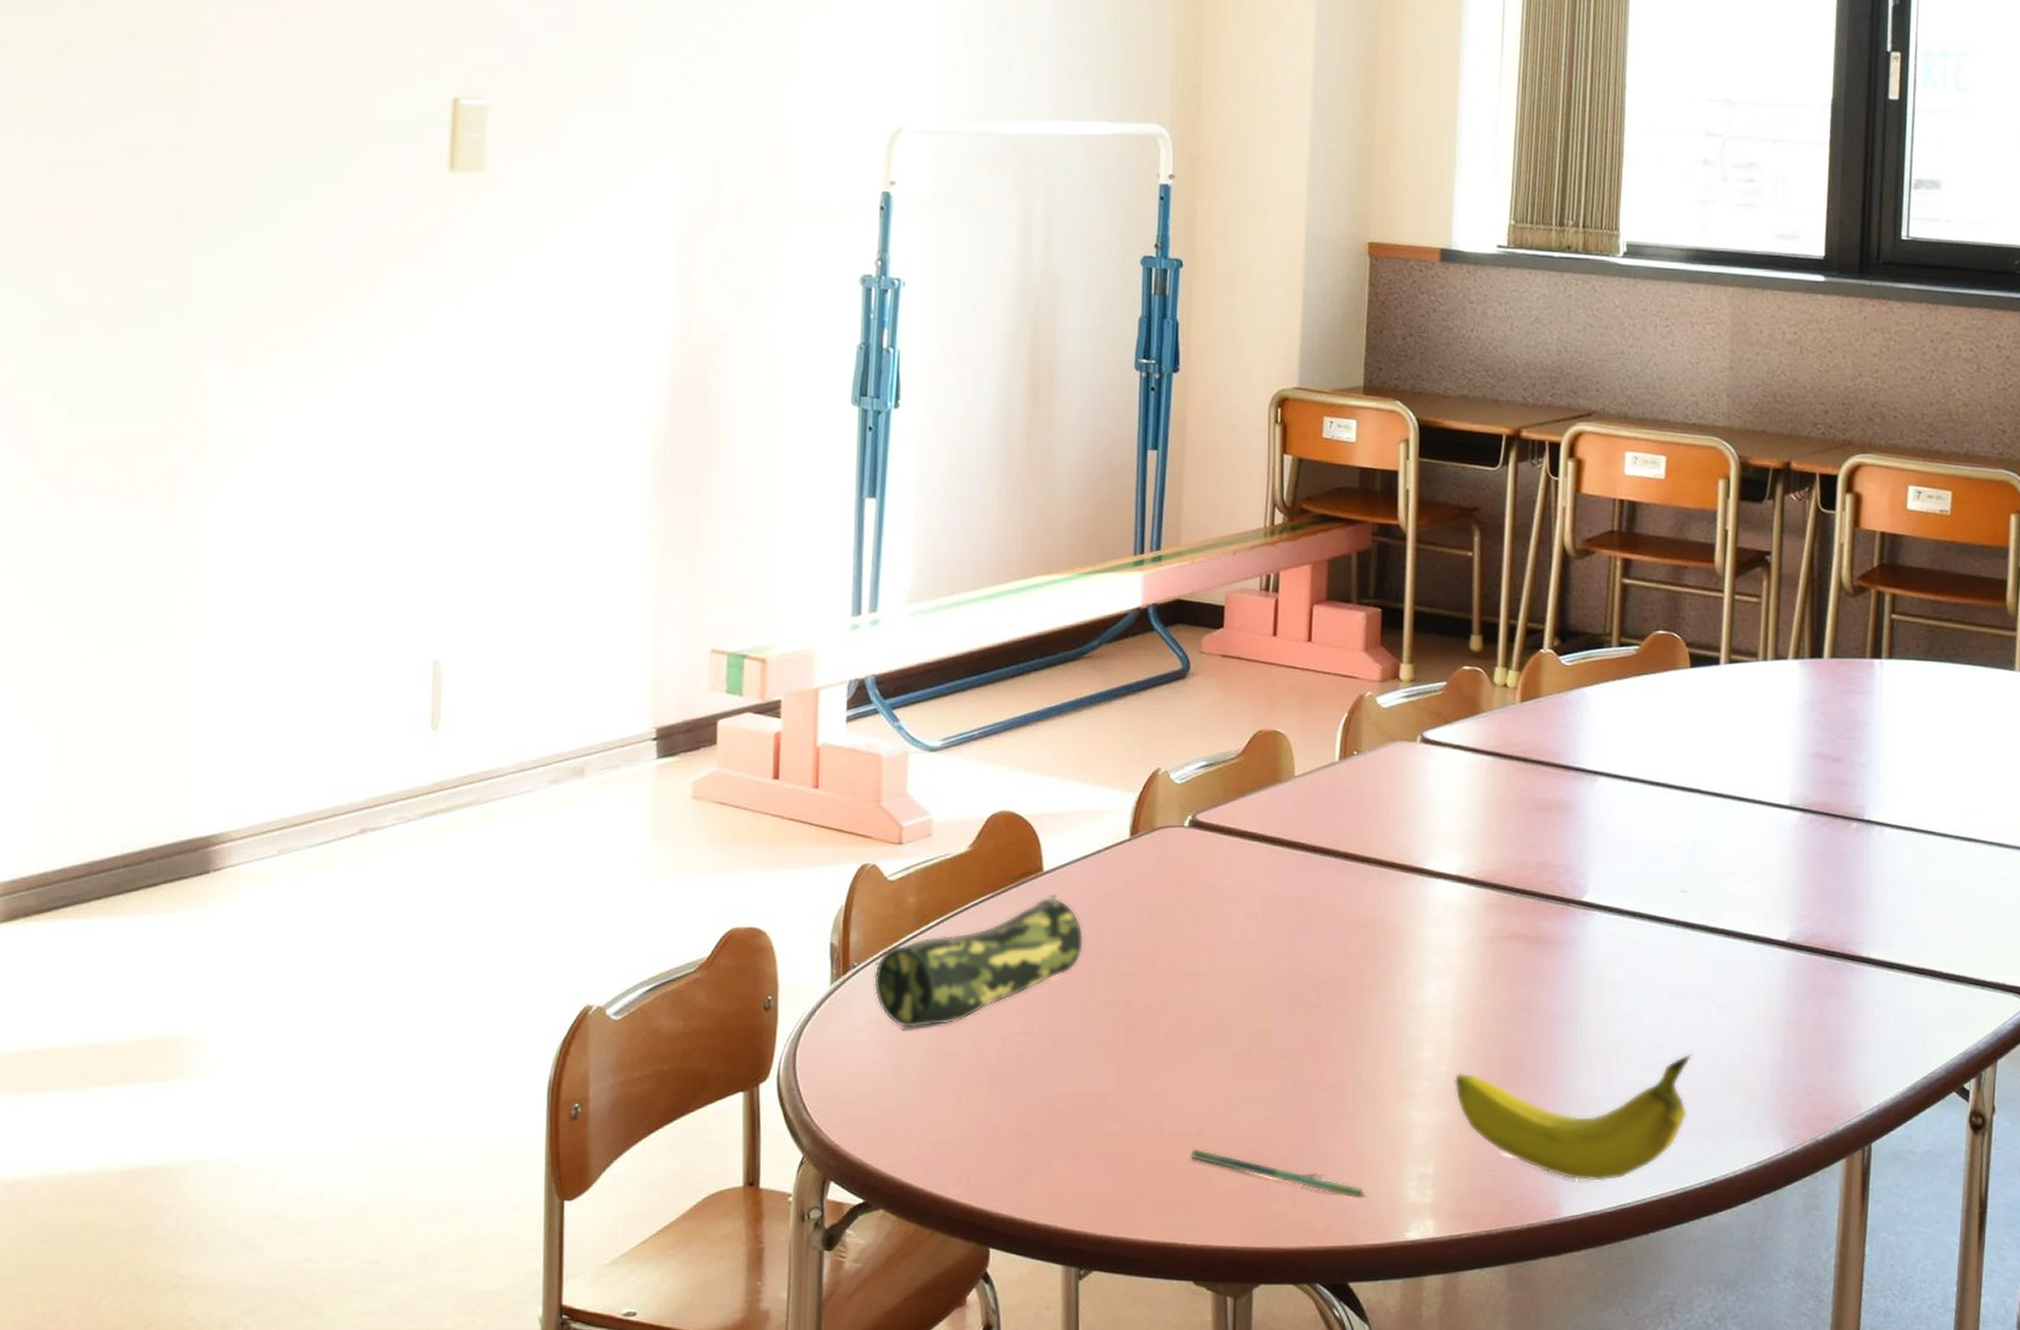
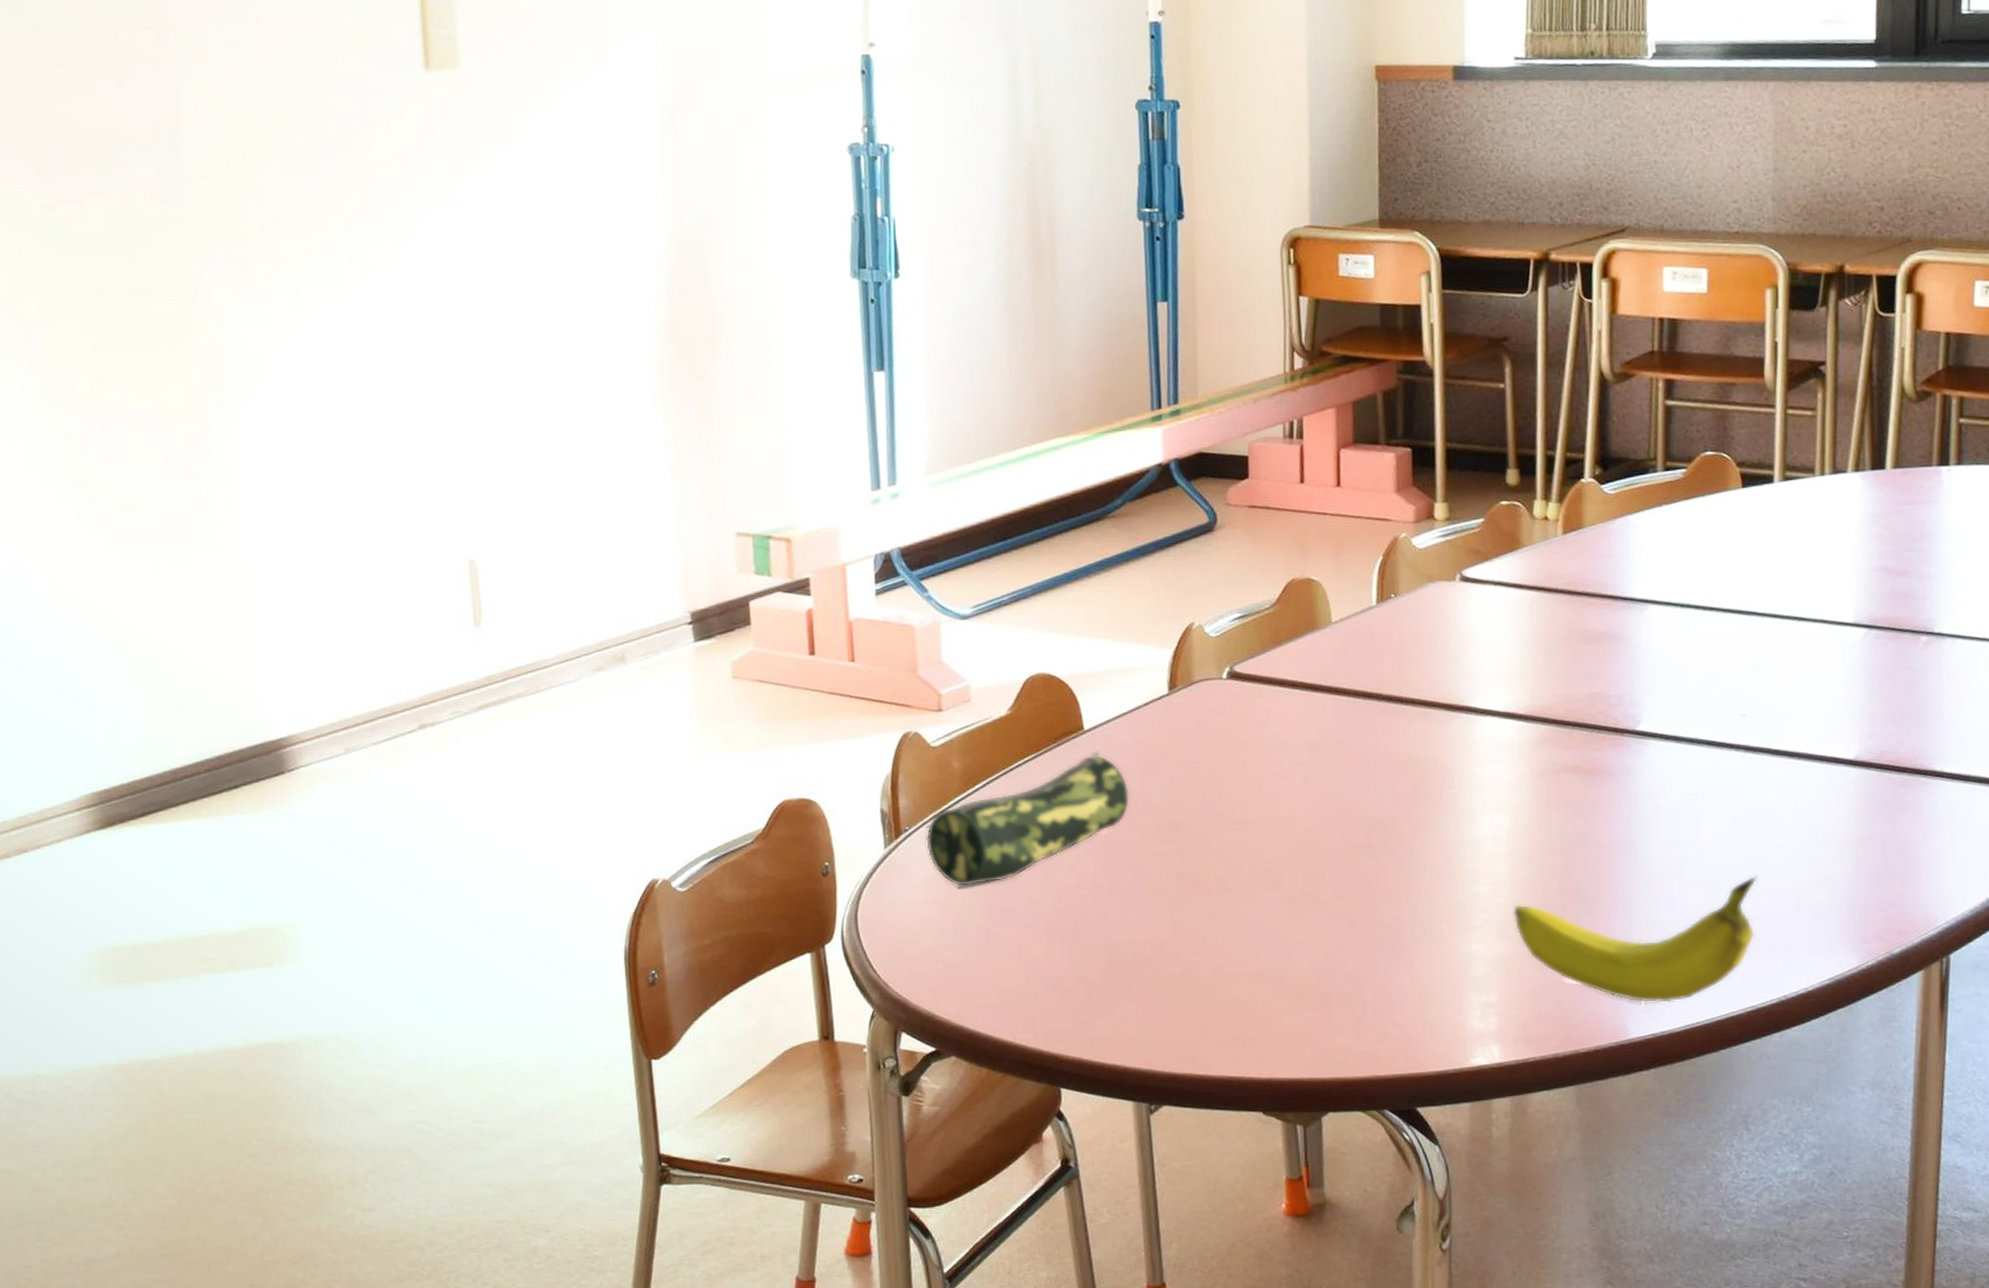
pen: present [1190,1149,1364,1200] -> none [1251,988,1428,1030]

